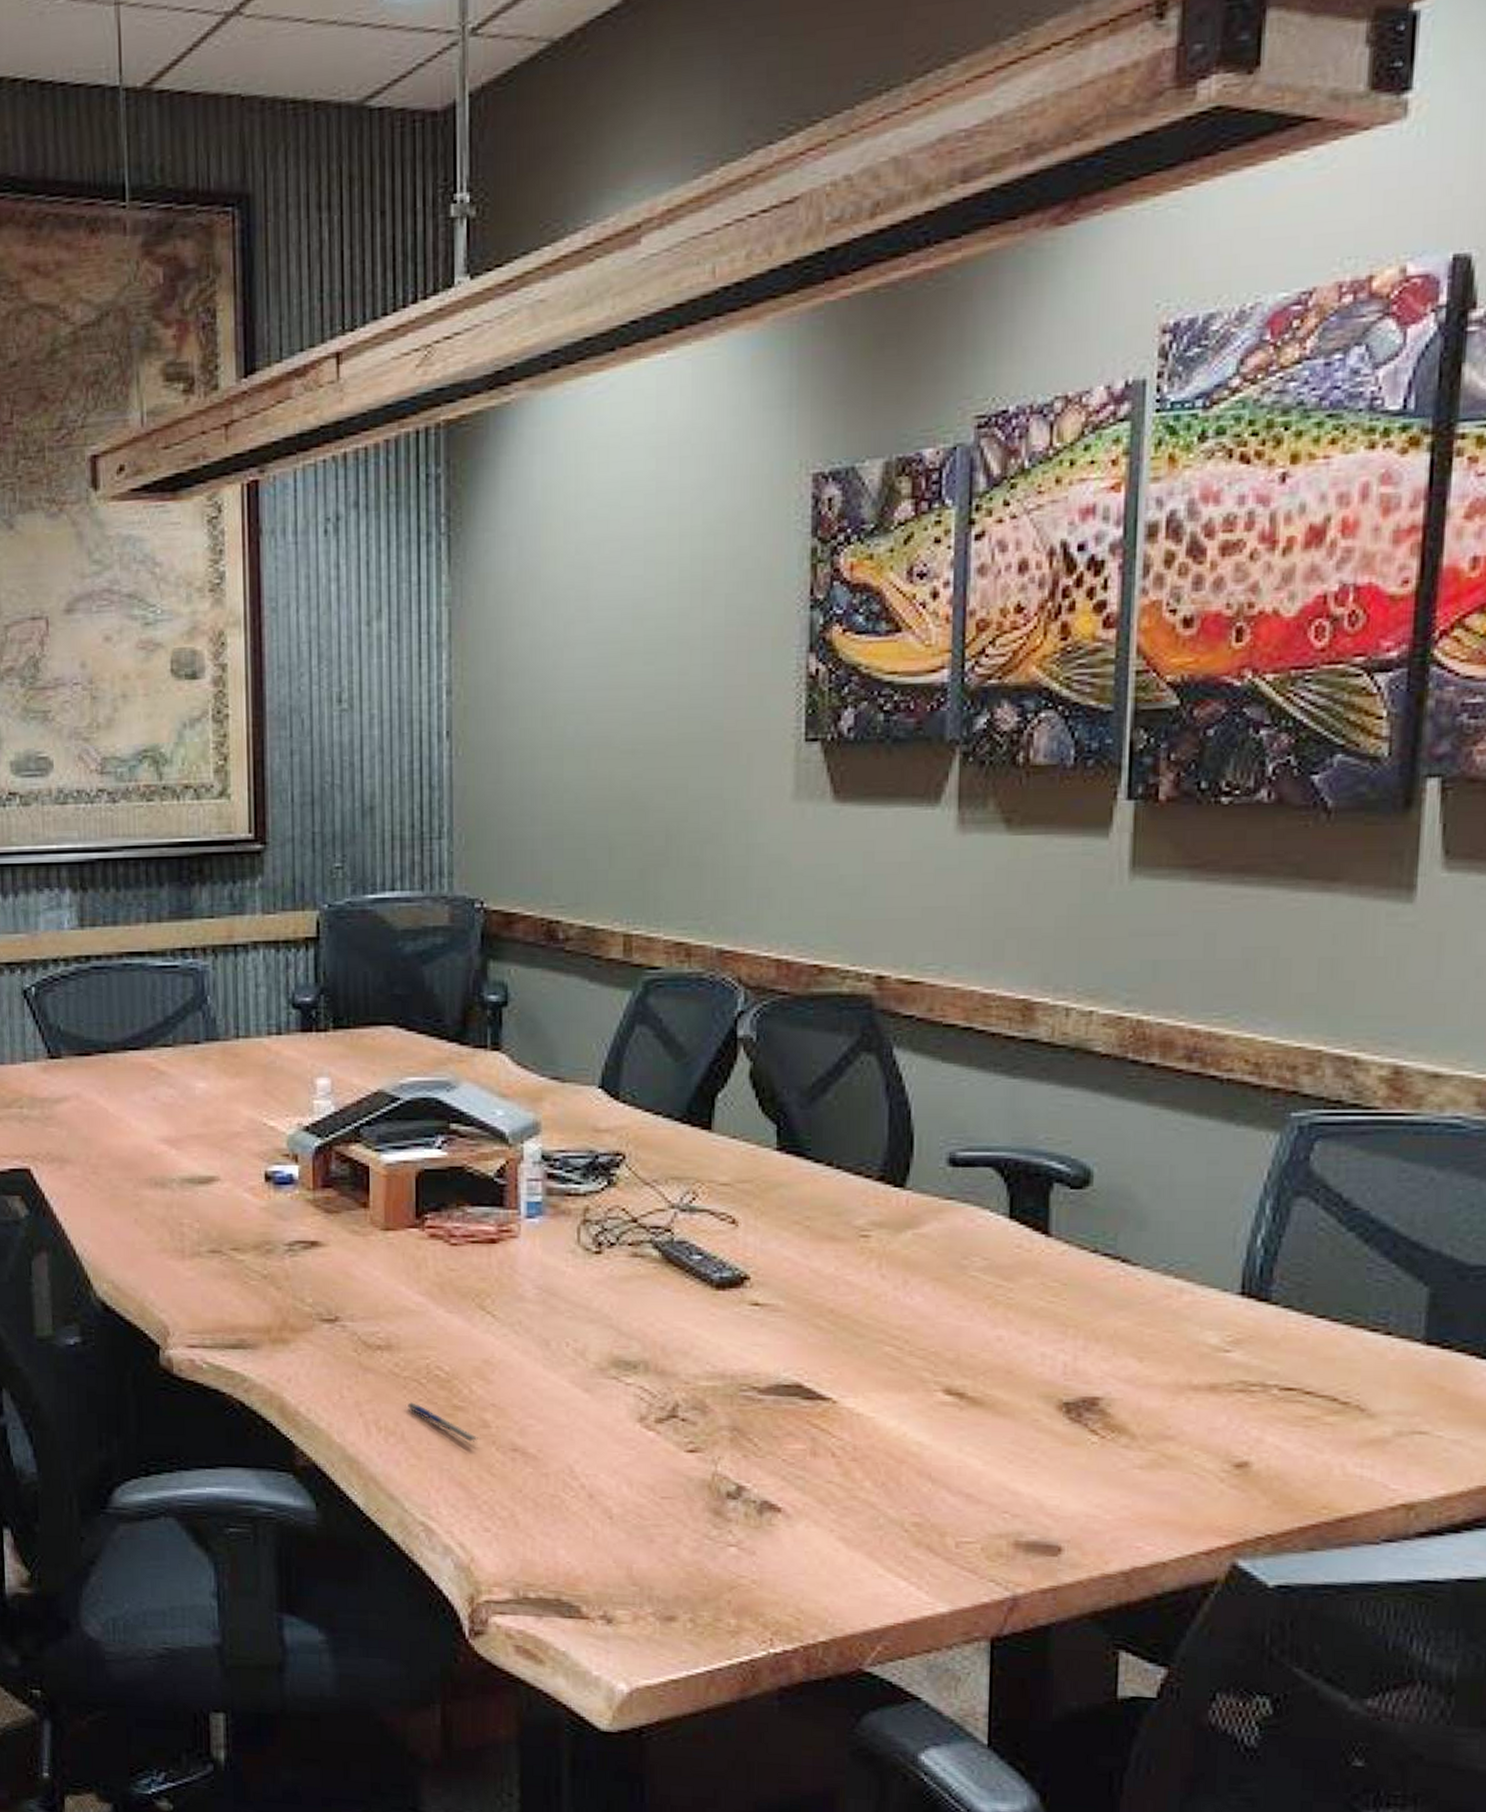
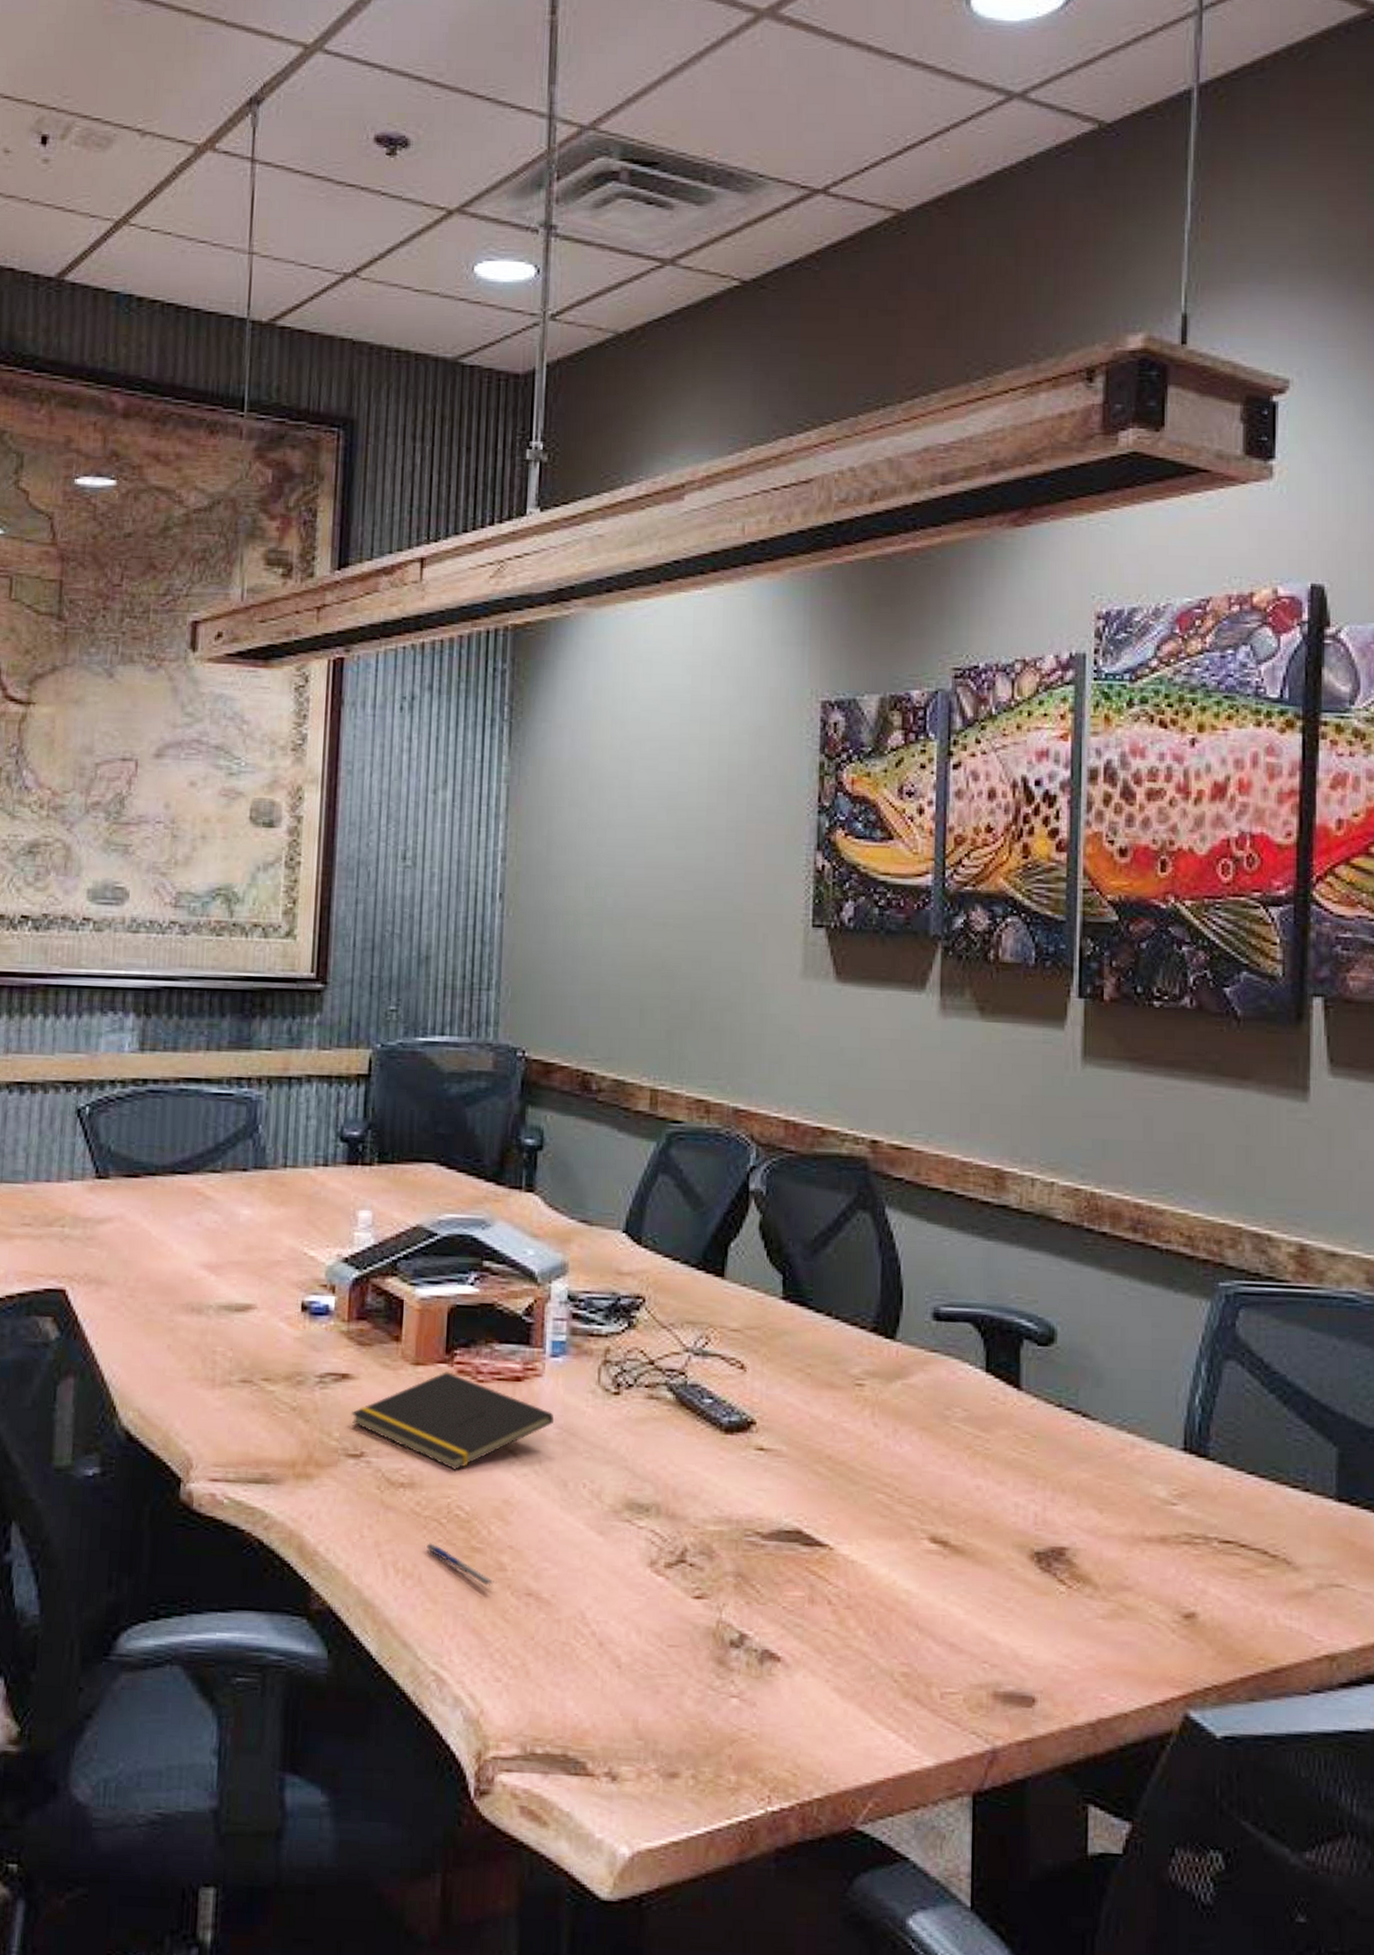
notepad: none [323,1236,532,1332] -> present [351,1372,554,1470]

